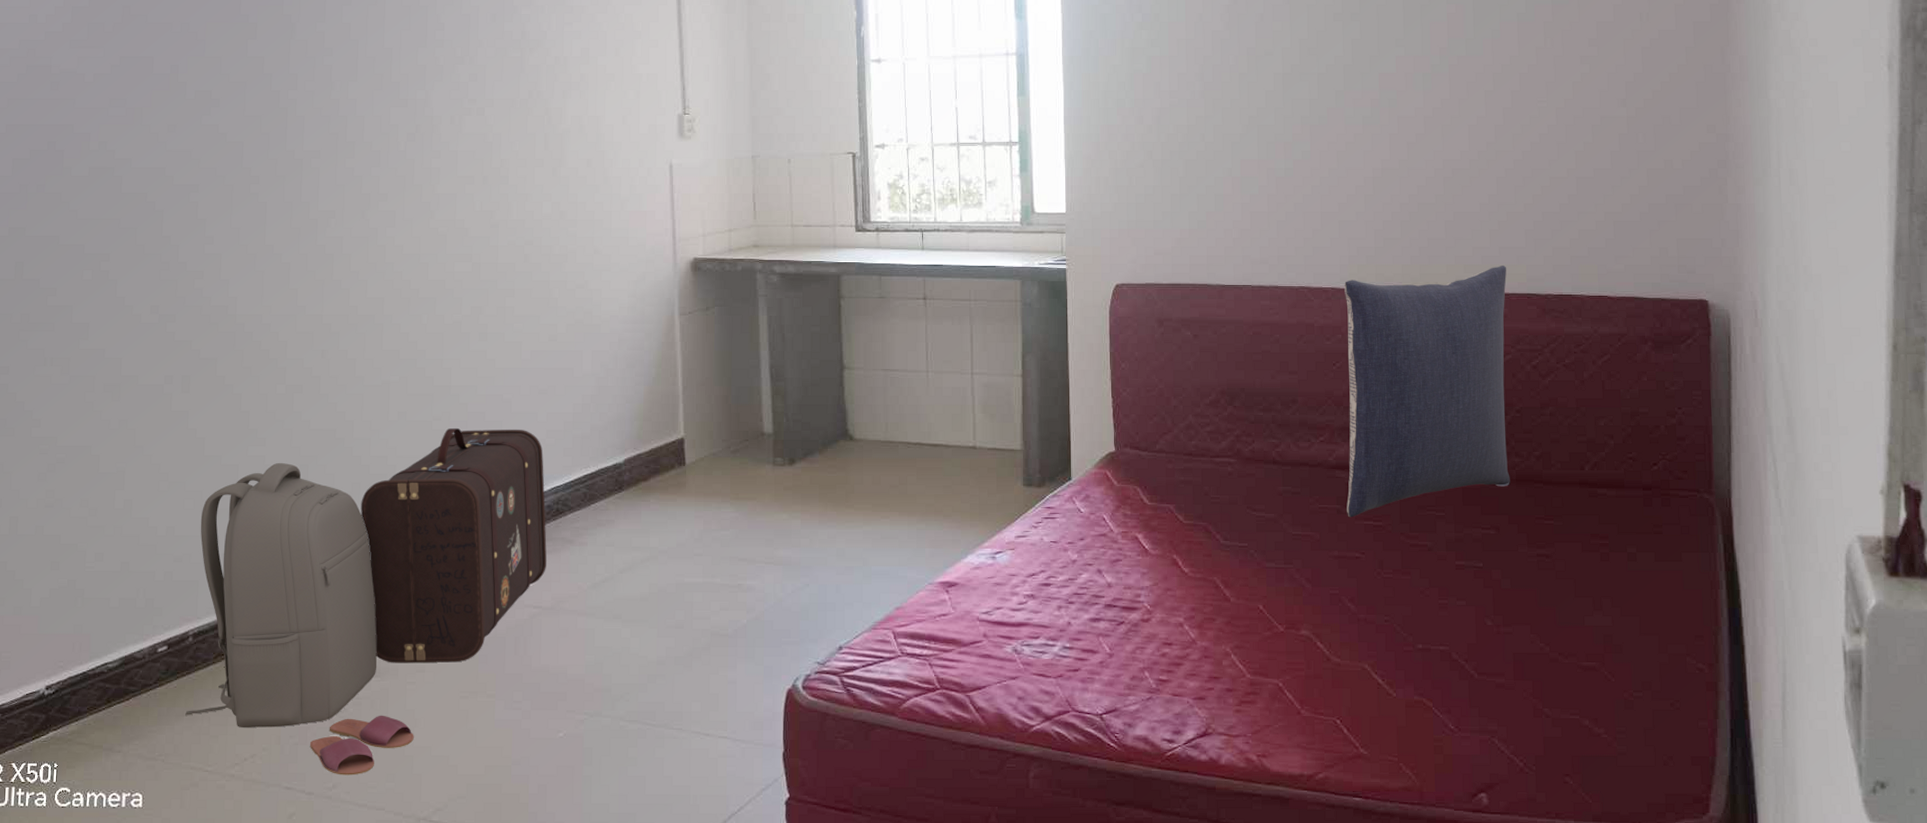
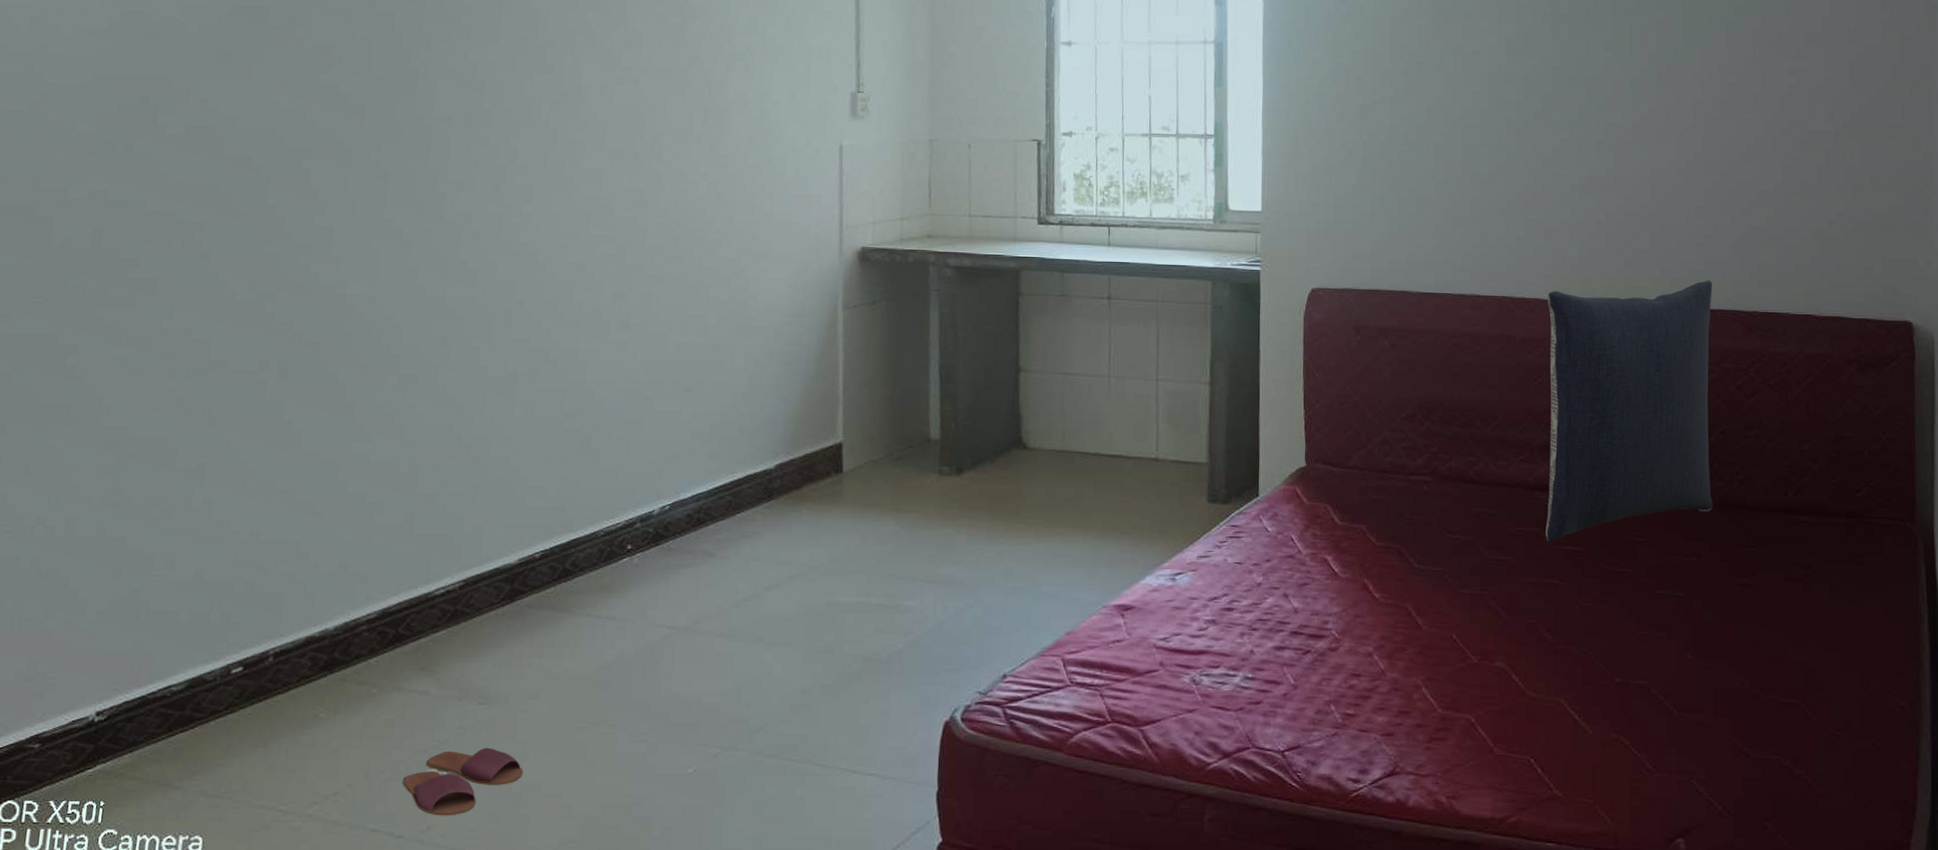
backpack: present [185,462,377,728] -> none [259,460,487,761]
suitcase: present [360,427,547,663] -> none [475,426,686,689]

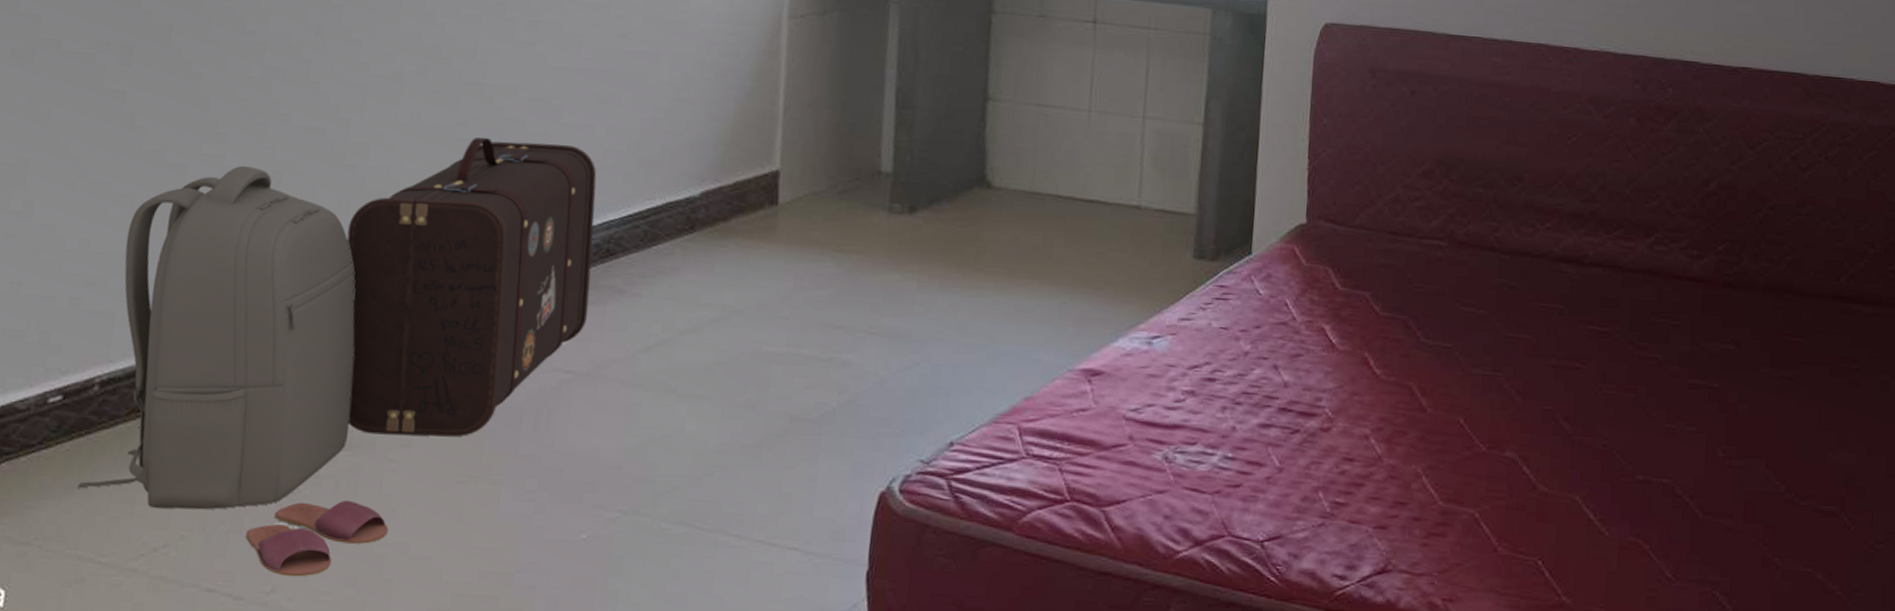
backpack: none [259,460,487,761] -> present [77,165,355,510]
suitcase: none [475,426,686,689] -> present [346,137,597,437]
pillow: present [1546,279,1713,542] -> none [1570,37,1771,321]

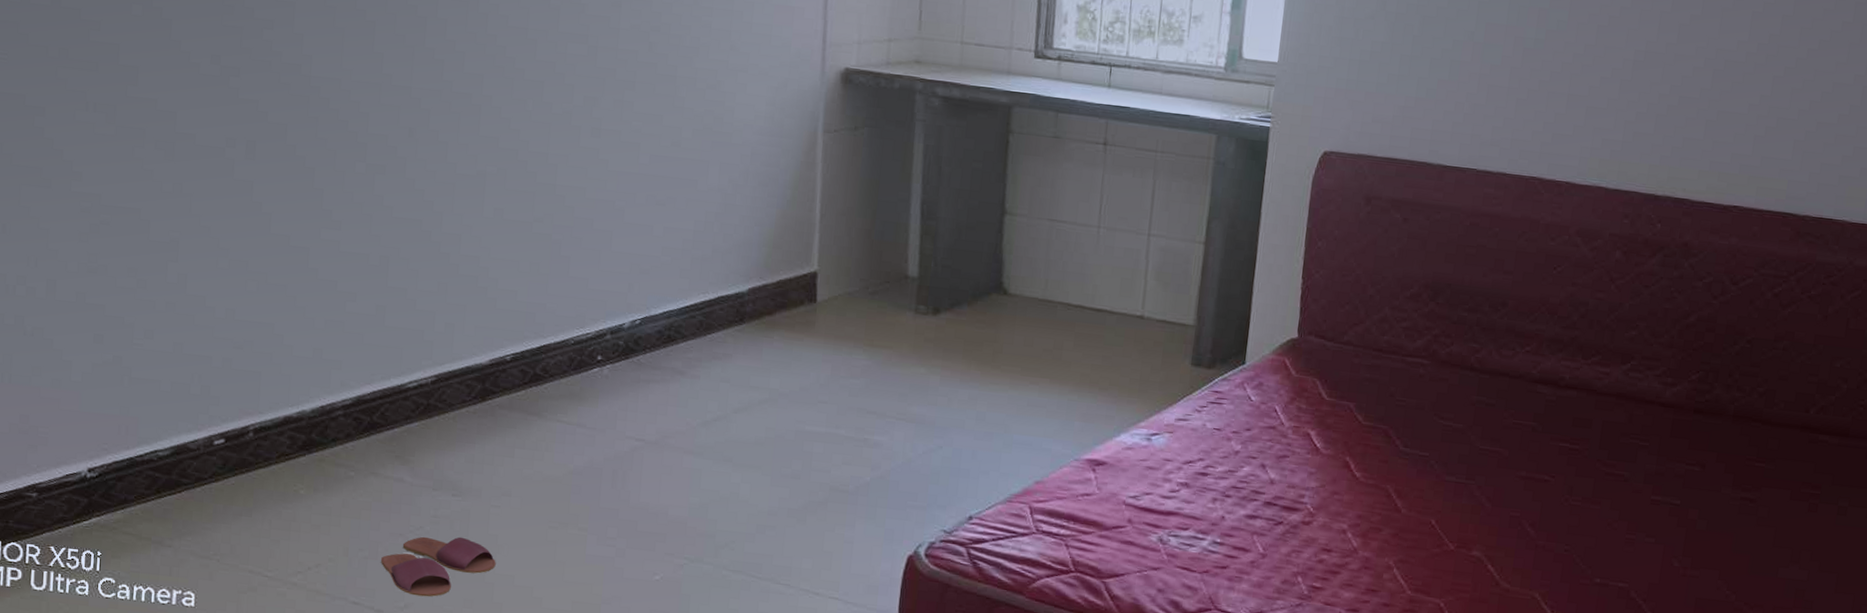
backpack: present [77,165,355,510] -> none [243,250,460,539]
suitcase: present [346,137,597,437] -> none [446,232,657,490]

